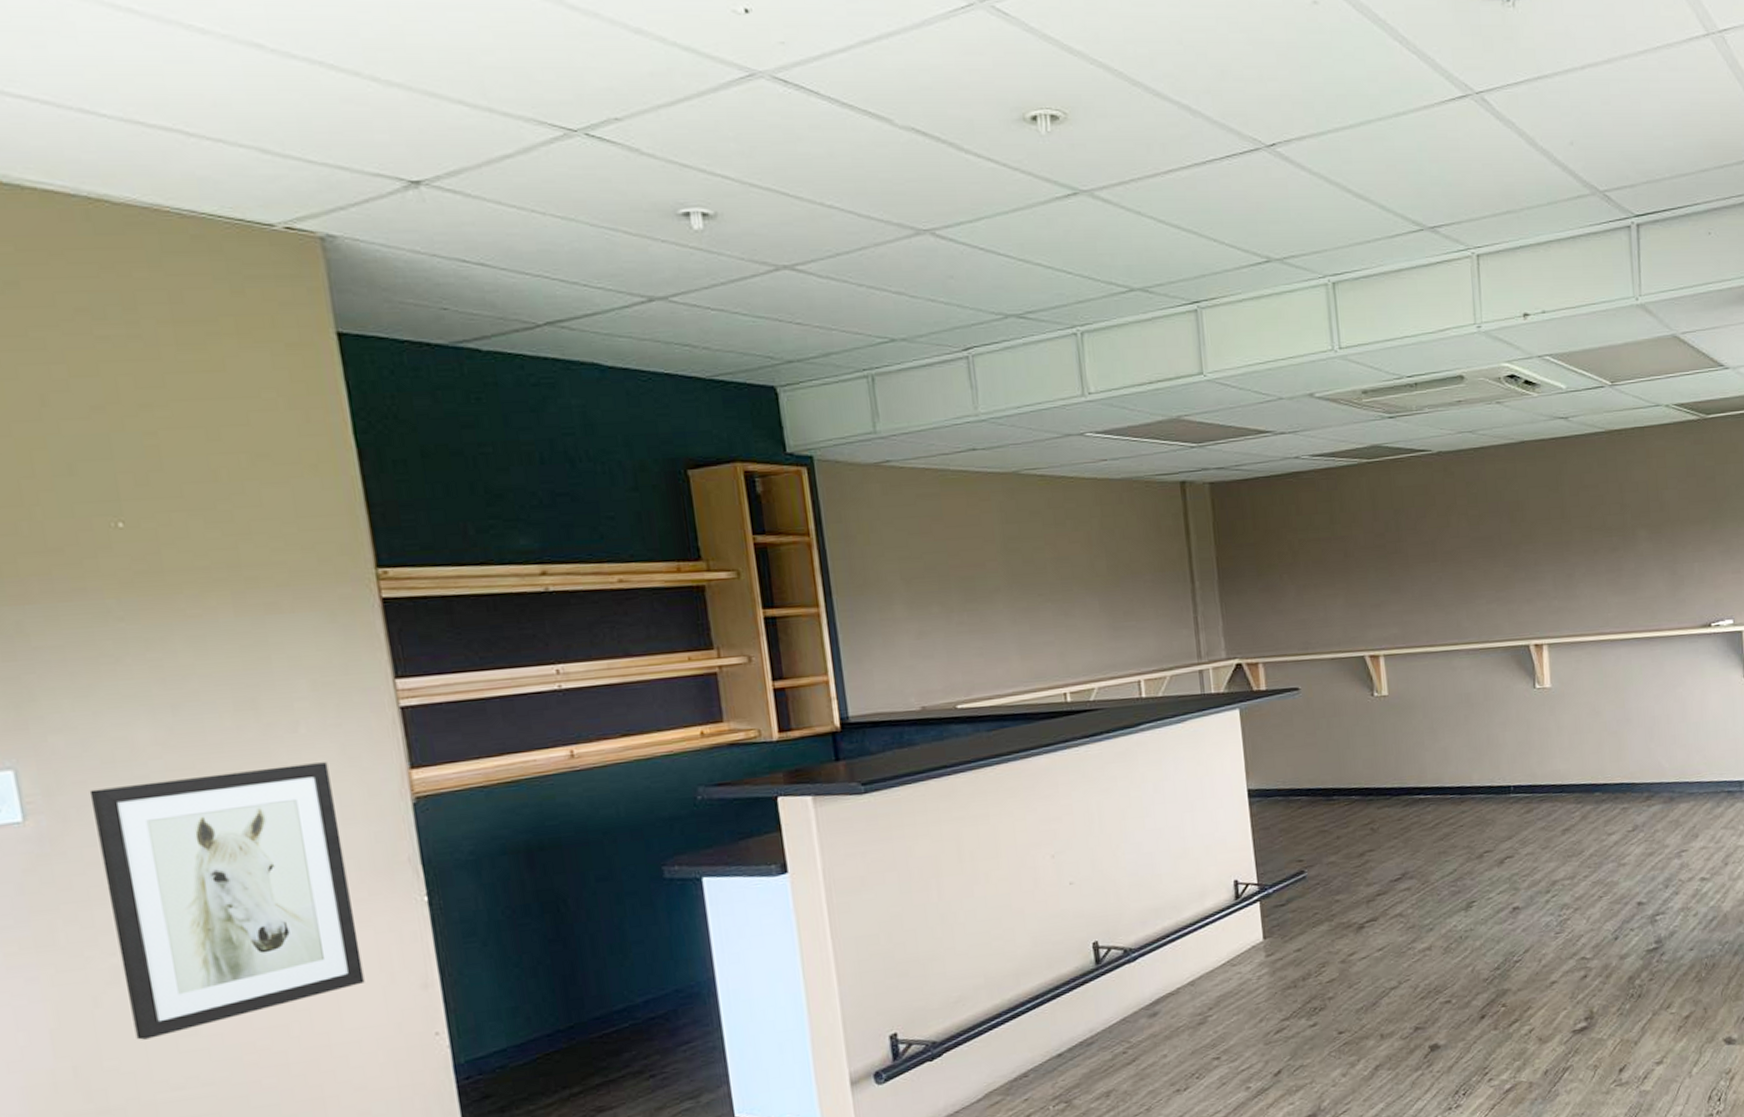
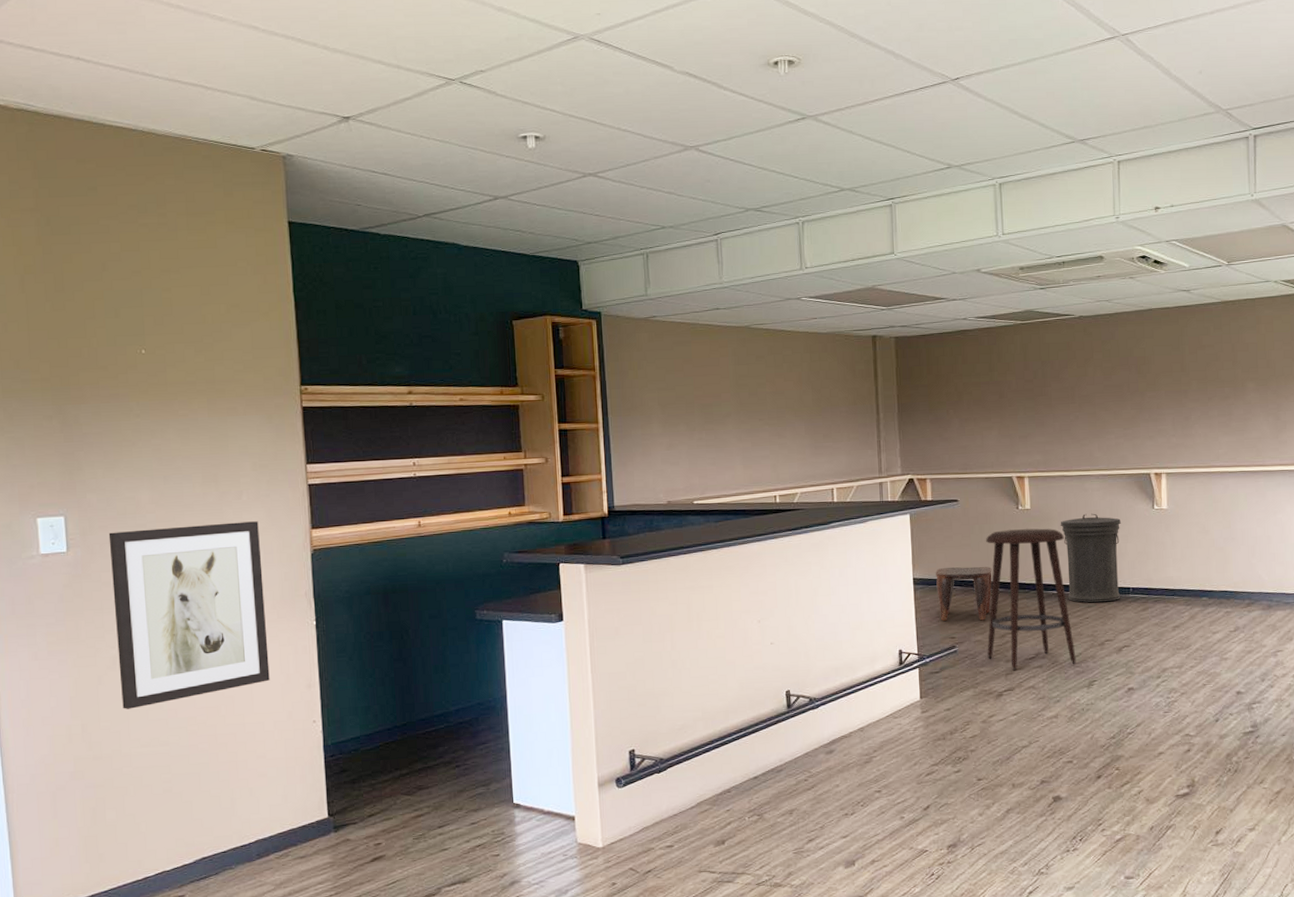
stool: none [1275,770,1346,841] -> present [936,566,993,621]
stool: none [1334,718,1451,897] -> present [985,528,1076,671]
trash can: none [1424,697,1500,808] -> present [1060,513,1121,603]

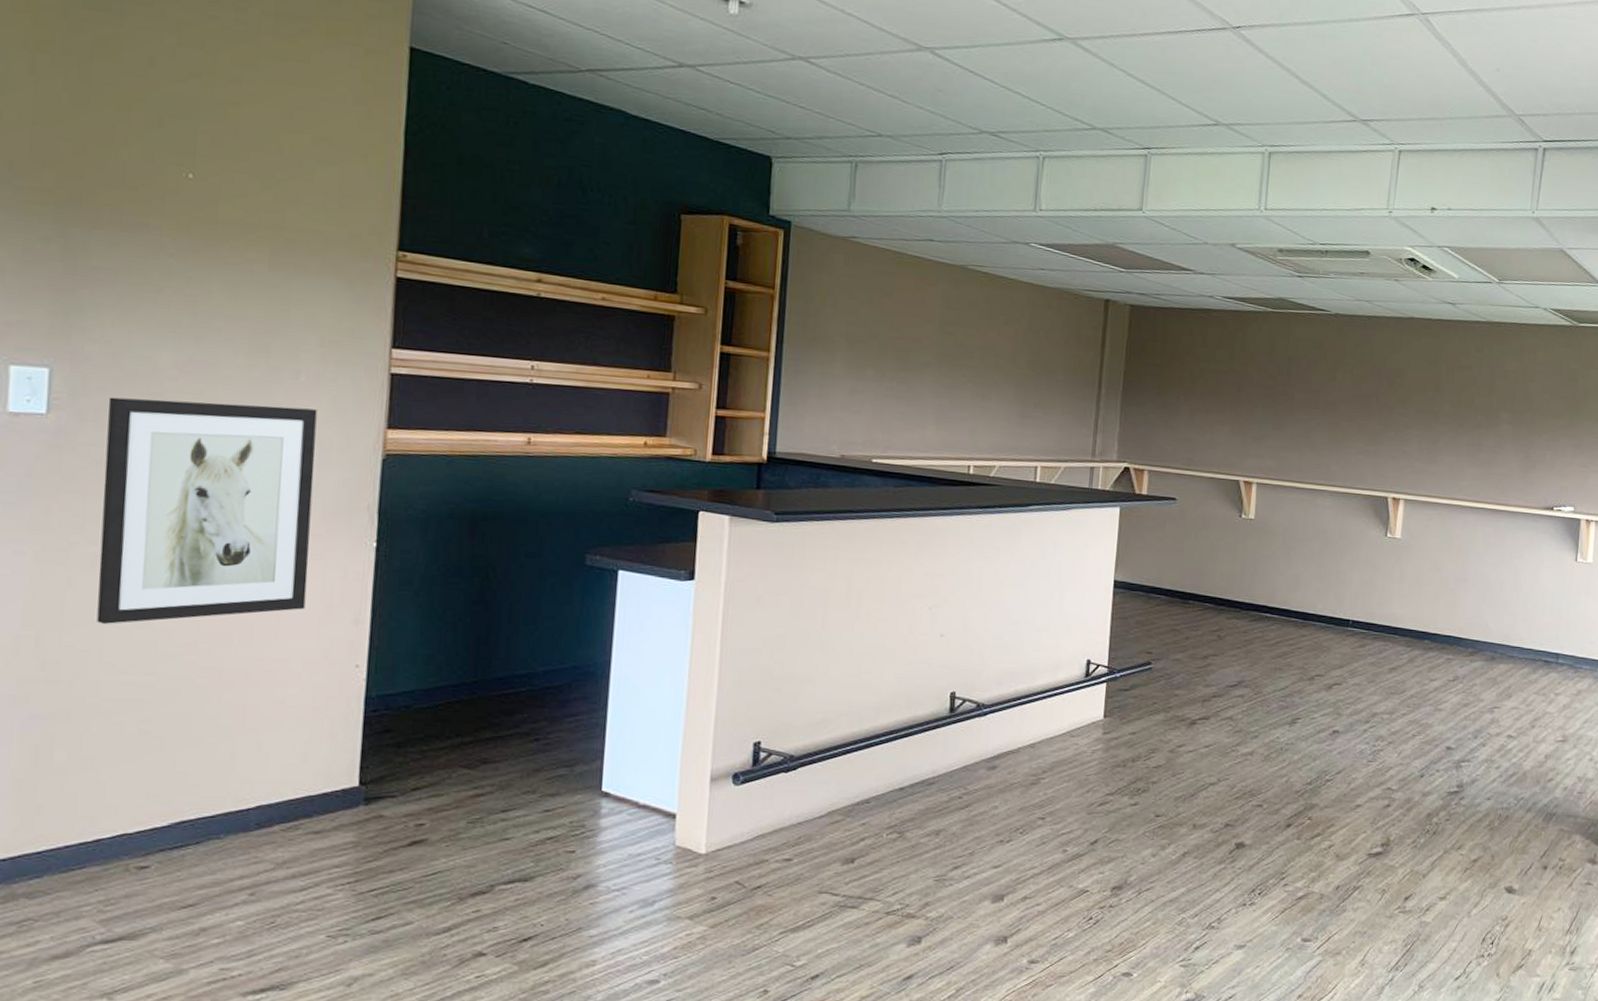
stool: present [936,566,993,621] -> none [1138,572,1203,638]
stool: present [985,528,1076,671] -> none [1185,539,1288,699]
trash can: present [1060,513,1121,603] -> none [1281,532,1350,633]

